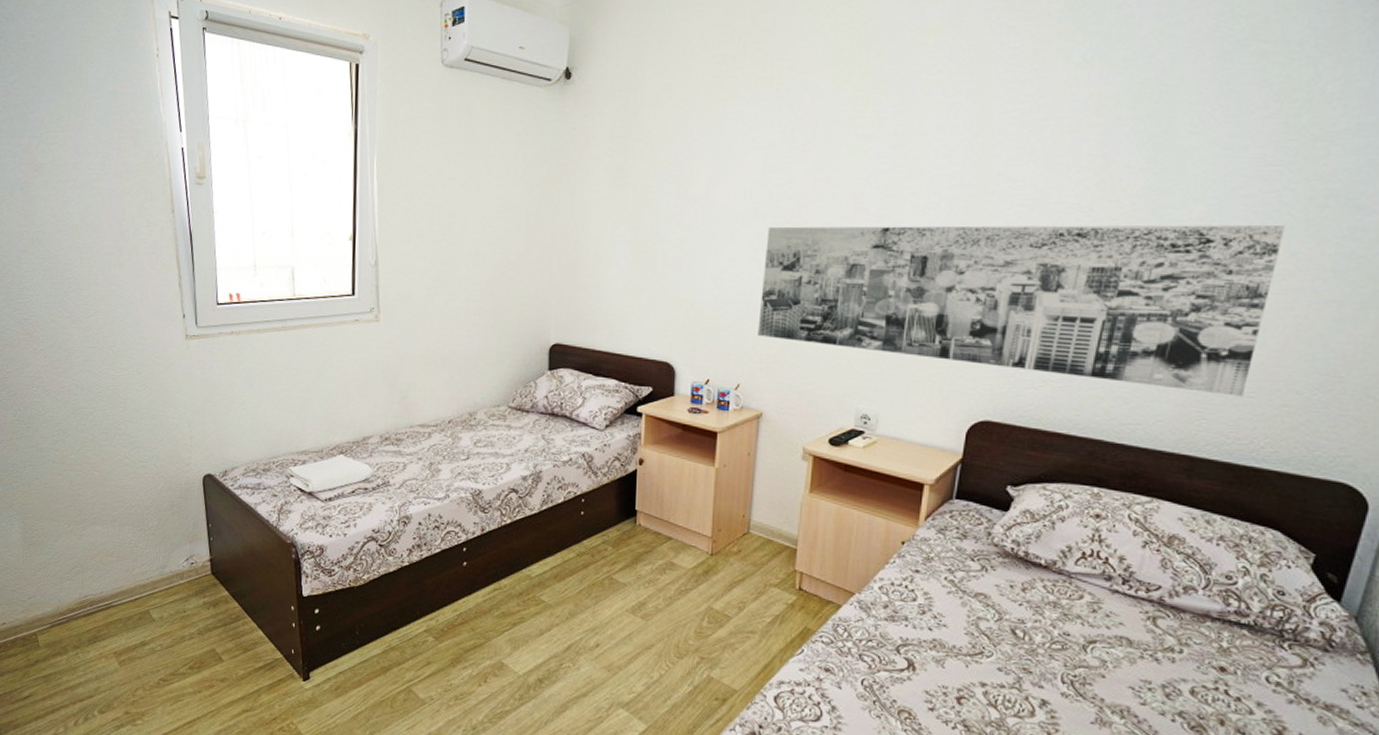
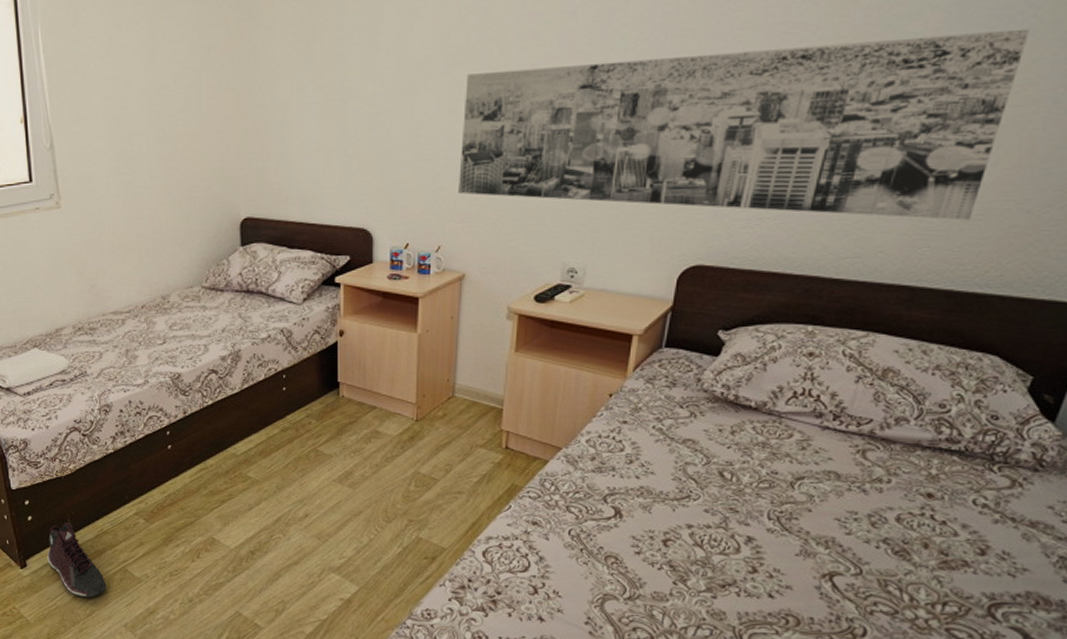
sneaker: none [331,634,390,718] -> present [47,521,107,598]

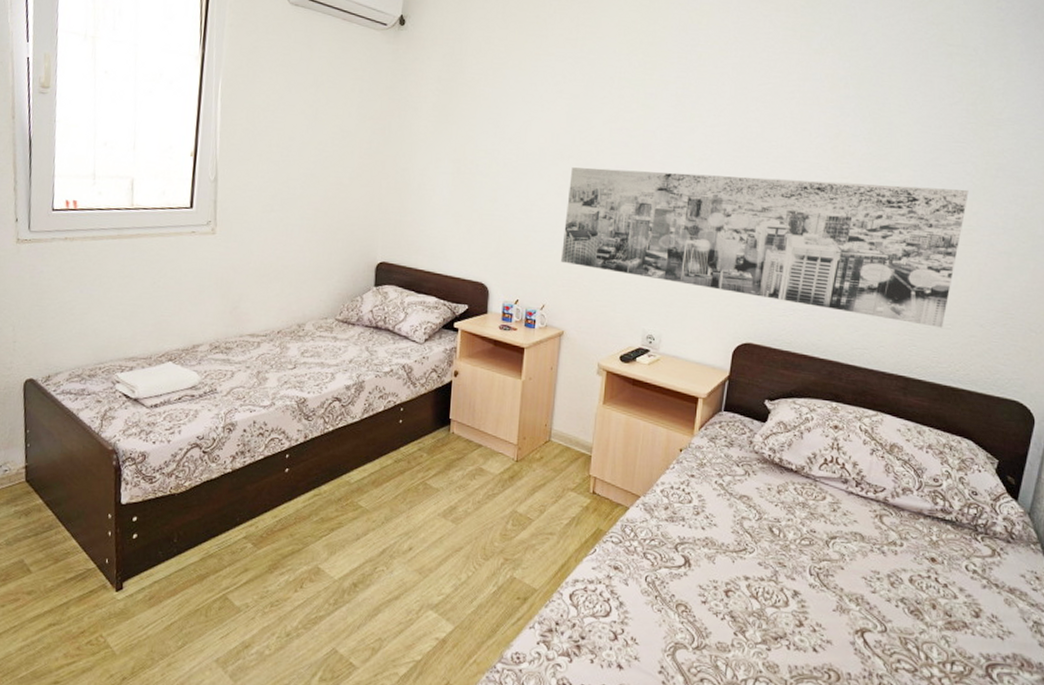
sneaker: present [47,521,107,598] -> none [146,542,204,628]

